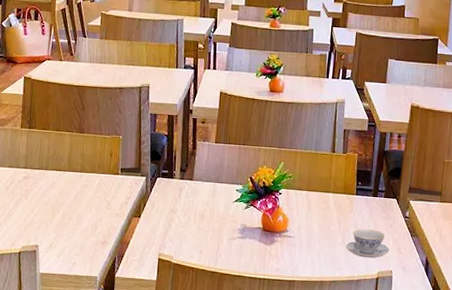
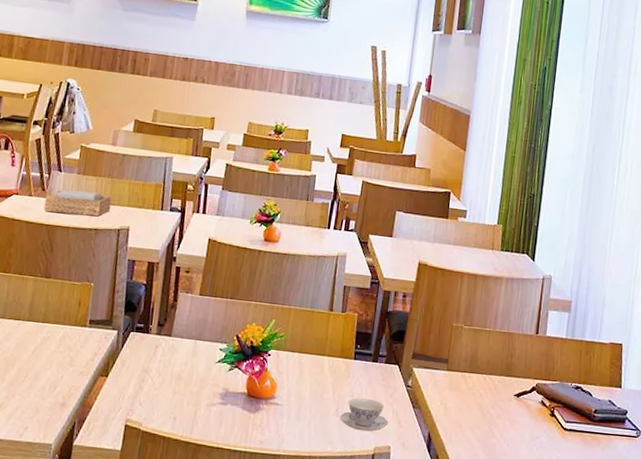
napkin holder: none [73,53,132,77] -> present [44,190,112,217]

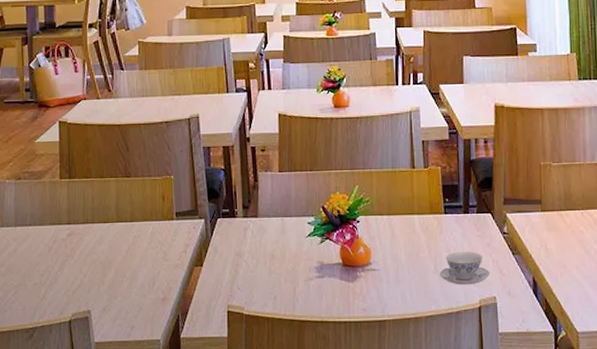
napkin holder: present [44,190,112,217] -> none [112,85,178,112]

